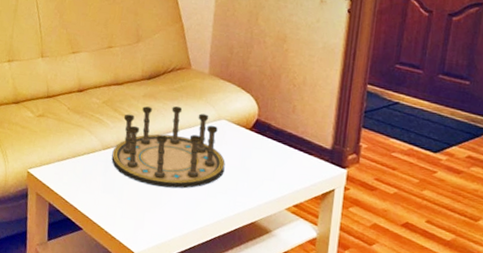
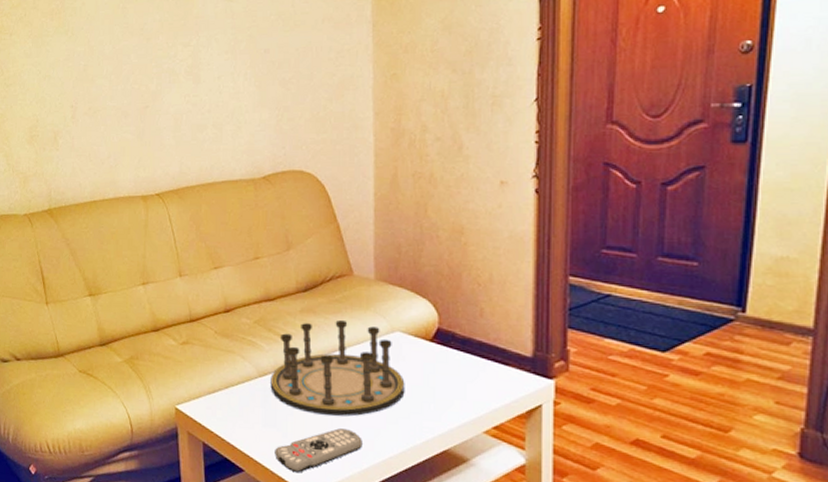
remote control: none [110,198,185,234] -> present [275,428,362,473]

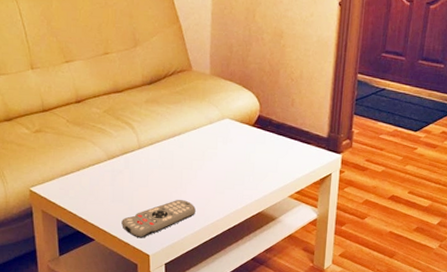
board game: present [270,320,405,417] -> none [118,110,231,191]

